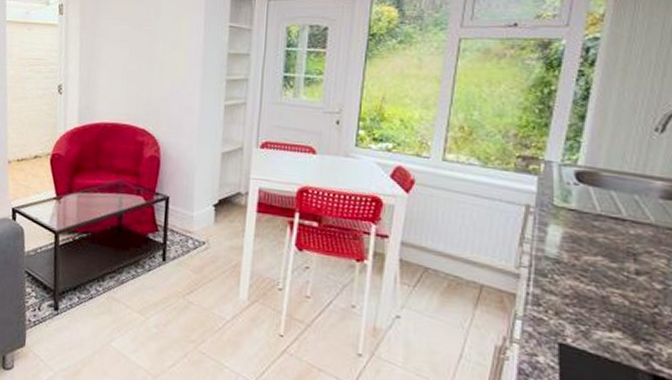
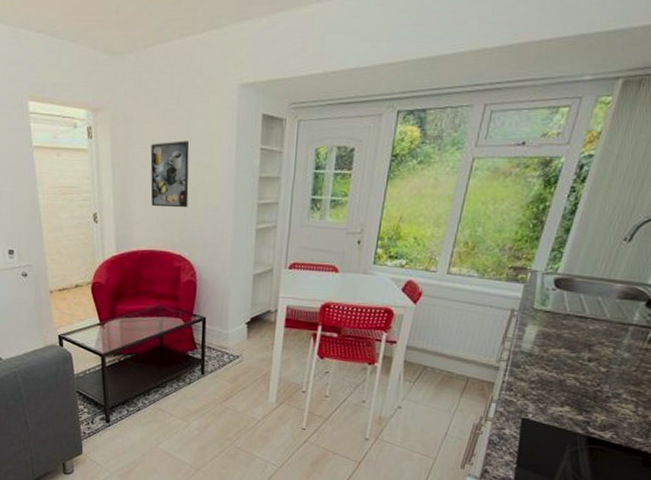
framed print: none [116,18,158,82] -> present [150,141,190,208]

